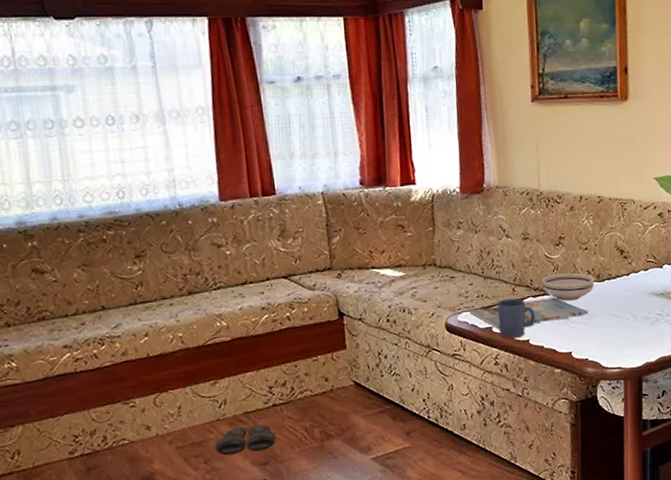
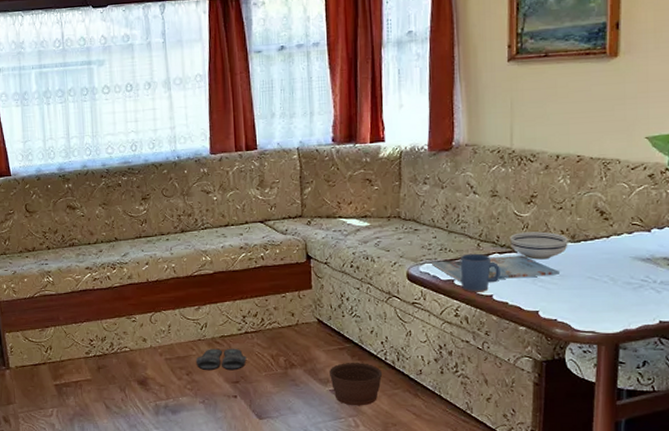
basket: none [370,424,427,472] -> present [330,363,383,406]

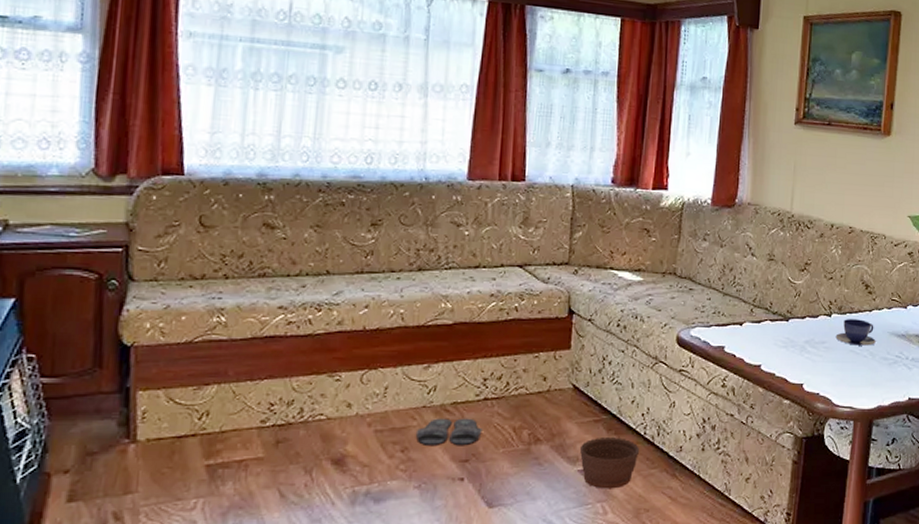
magazine: present [432,255,561,281] -> none [704,324,826,349]
mug: present [460,253,500,292] -> none [731,319,771,361]
bowl: present [510,231,568,260] -> none [782,300,836,330]
teacup: none [570,246,617,272] -> present [835,319,876,346]

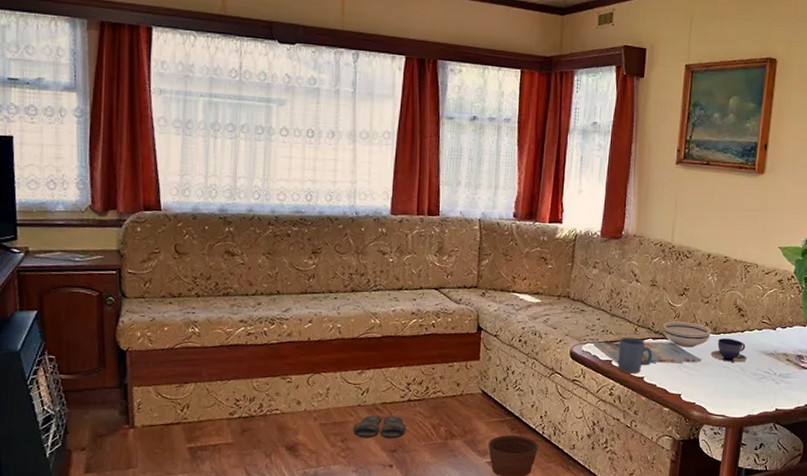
magazine: none [704,324,826,349] -> present [594,341,702,363]
mug: none [731,319,771,361] -> present [618,337,653,374]
bowl: none [782,300,836,330] -> present [663,321,711,348]

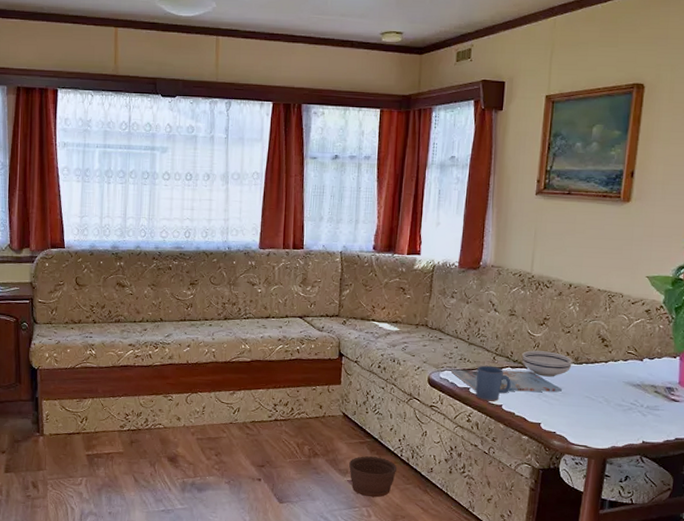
slippers: present [352,415,407,439] -> none [225,432,274,455]
teacup: present [710,338,747,362] -> none [572,368,611,393]

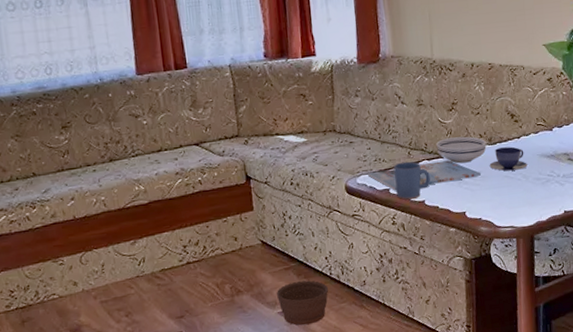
teacup: none [572,368,611,393] -> present [489,146,527,172]

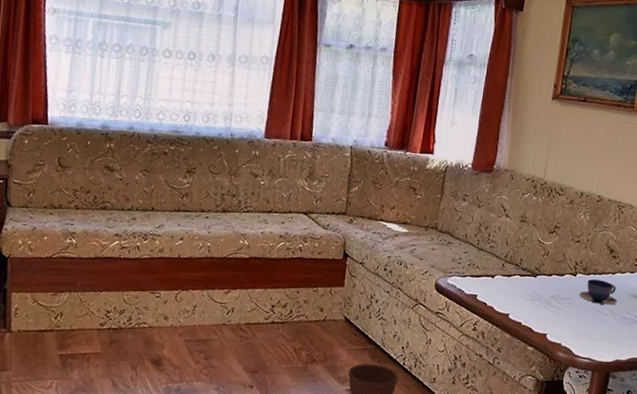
magazine: present [368,160,482,190] -> none [459,275,570,303]
mug: present [393,161,431,200] -> none [483,272,519,310]
bowl: present [436,136,487,164] -> none [531,258,581,287]

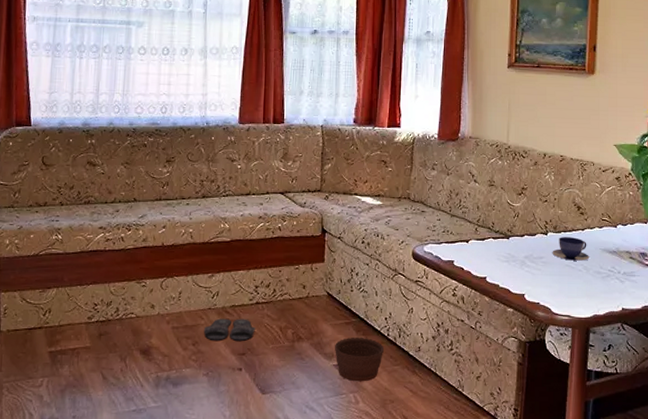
slippers: none [216,334,269,360] -> present [203,318,255,342]

